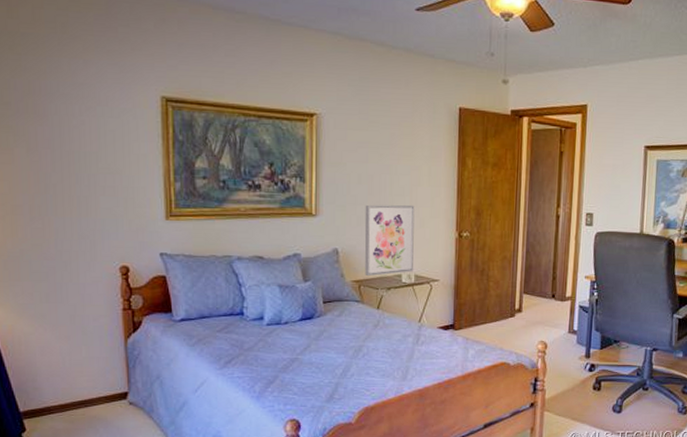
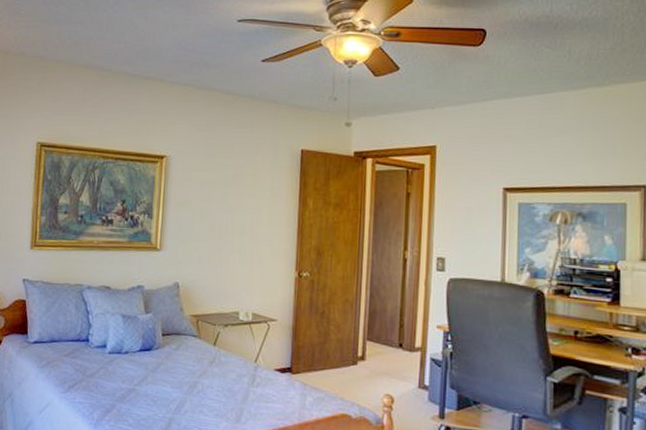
wall art: present [364,204,415,277] -> none [203,241,254,312]

